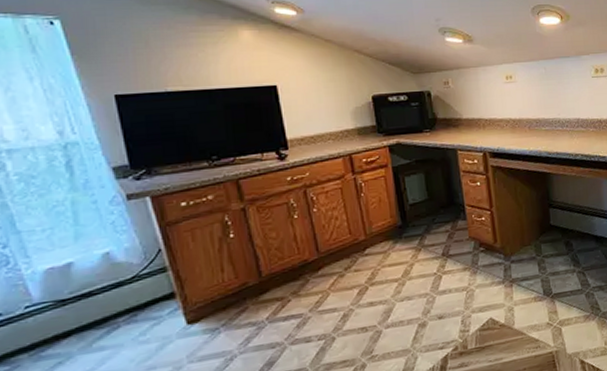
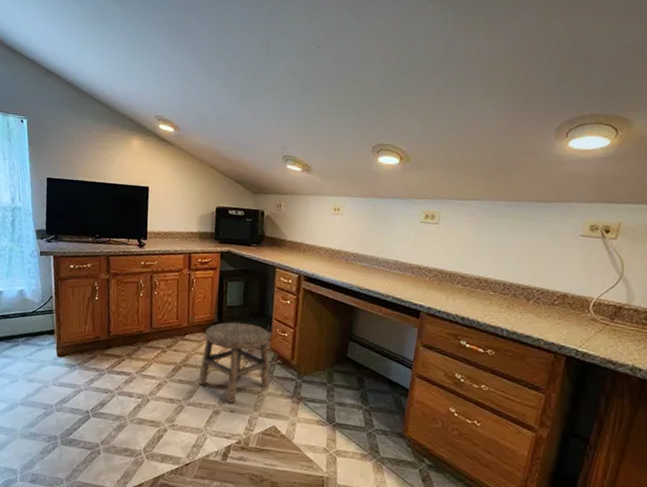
stool: none [389,217,477,310] -> present [198,322,270,403]

